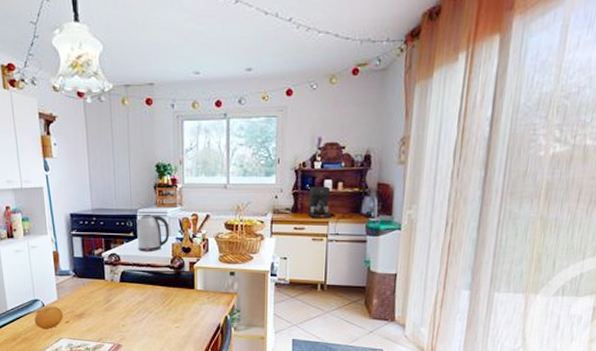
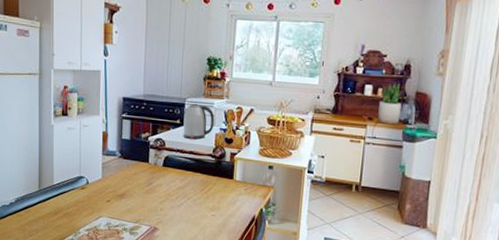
fruit: present [34,306,63,330] -> none [77,184,105,207]
coffee maker: present [307,186,331,219] -> none [347,90,370,122]
planter: none [339,175,363,219] -> present [377,83,402,125]

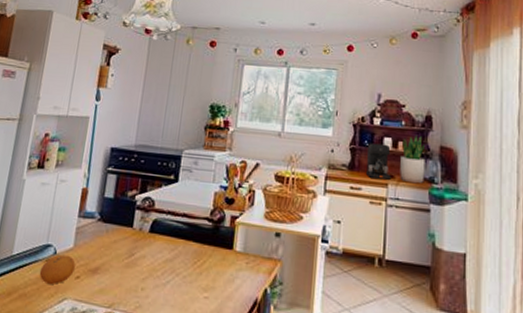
fruit: none [77,184,105,207] -> present [39,254,76,285]
kettle: present [183,103,215,139] -> none [176,155,215,199]
coffee maker: none [347,90,370,122] -> present [365,143,391,180]

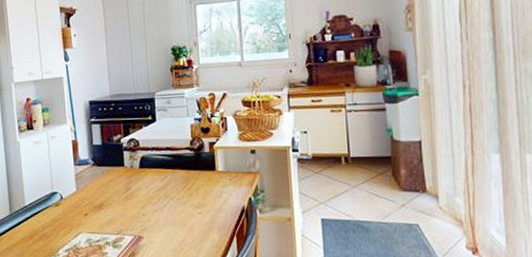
fruit: present [39,254,76,285] -> none [52,198,82,225]
coffee maker: present [365,143,391,180] -> none [323,57,347,91]

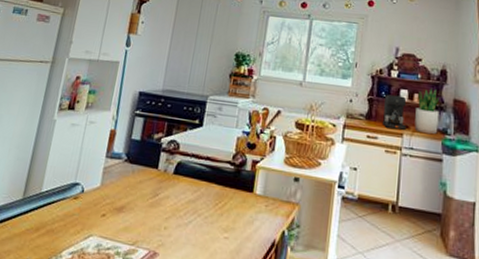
coffee maker: none [323,57,347,91] -> present [381,94,406,130]

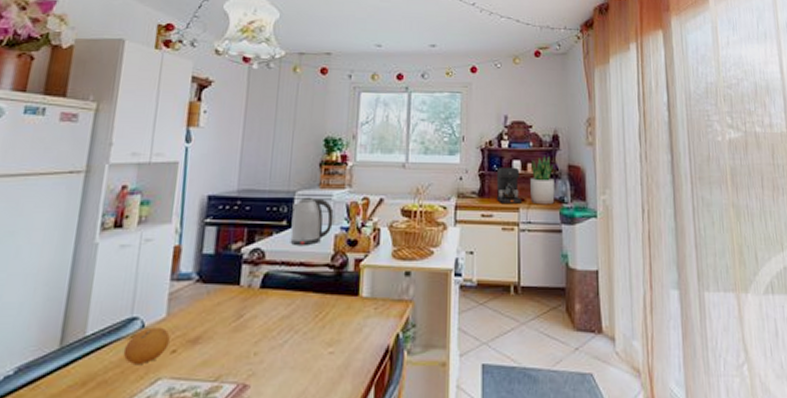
fruit: none [66,192,102,222] -> present [123,327,170,366]
kettle: none [200,101,238,143] -> present [290,196,334,245]

